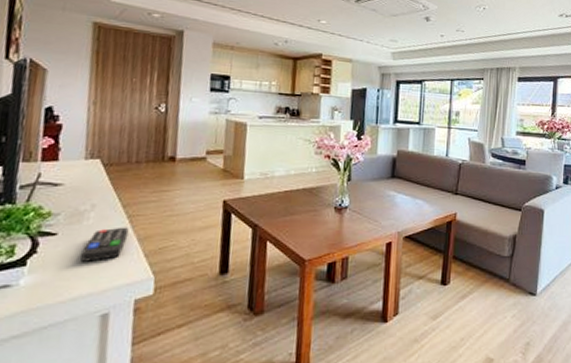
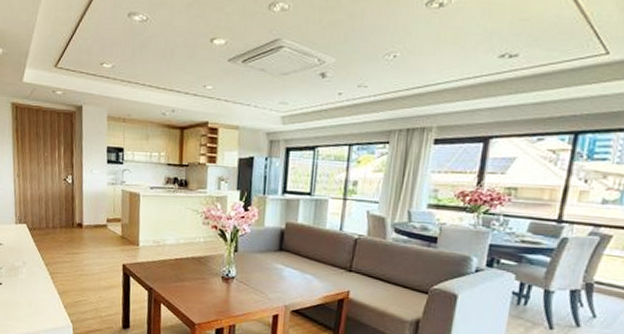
remote control: present [80,227,129,262] -> none [19,281,51,308]

